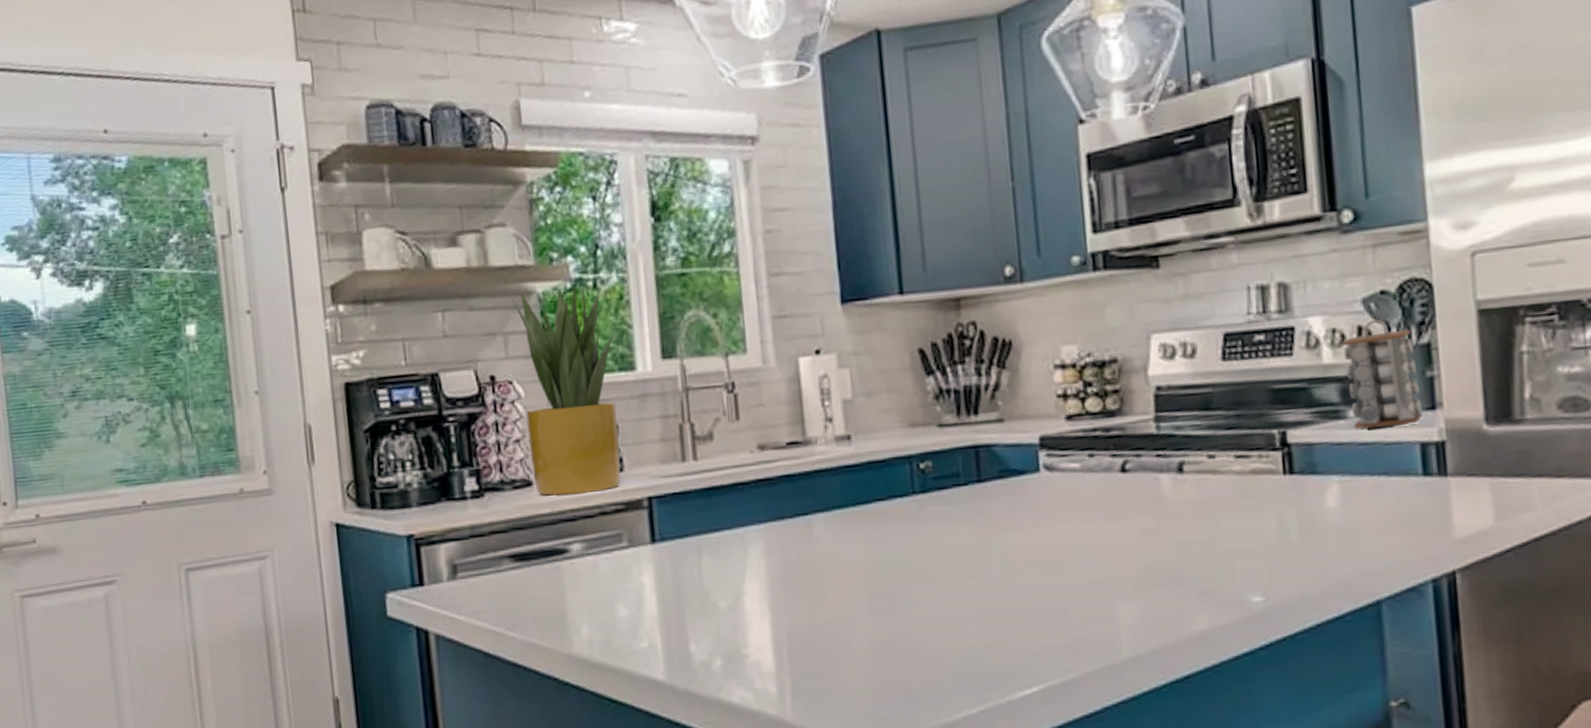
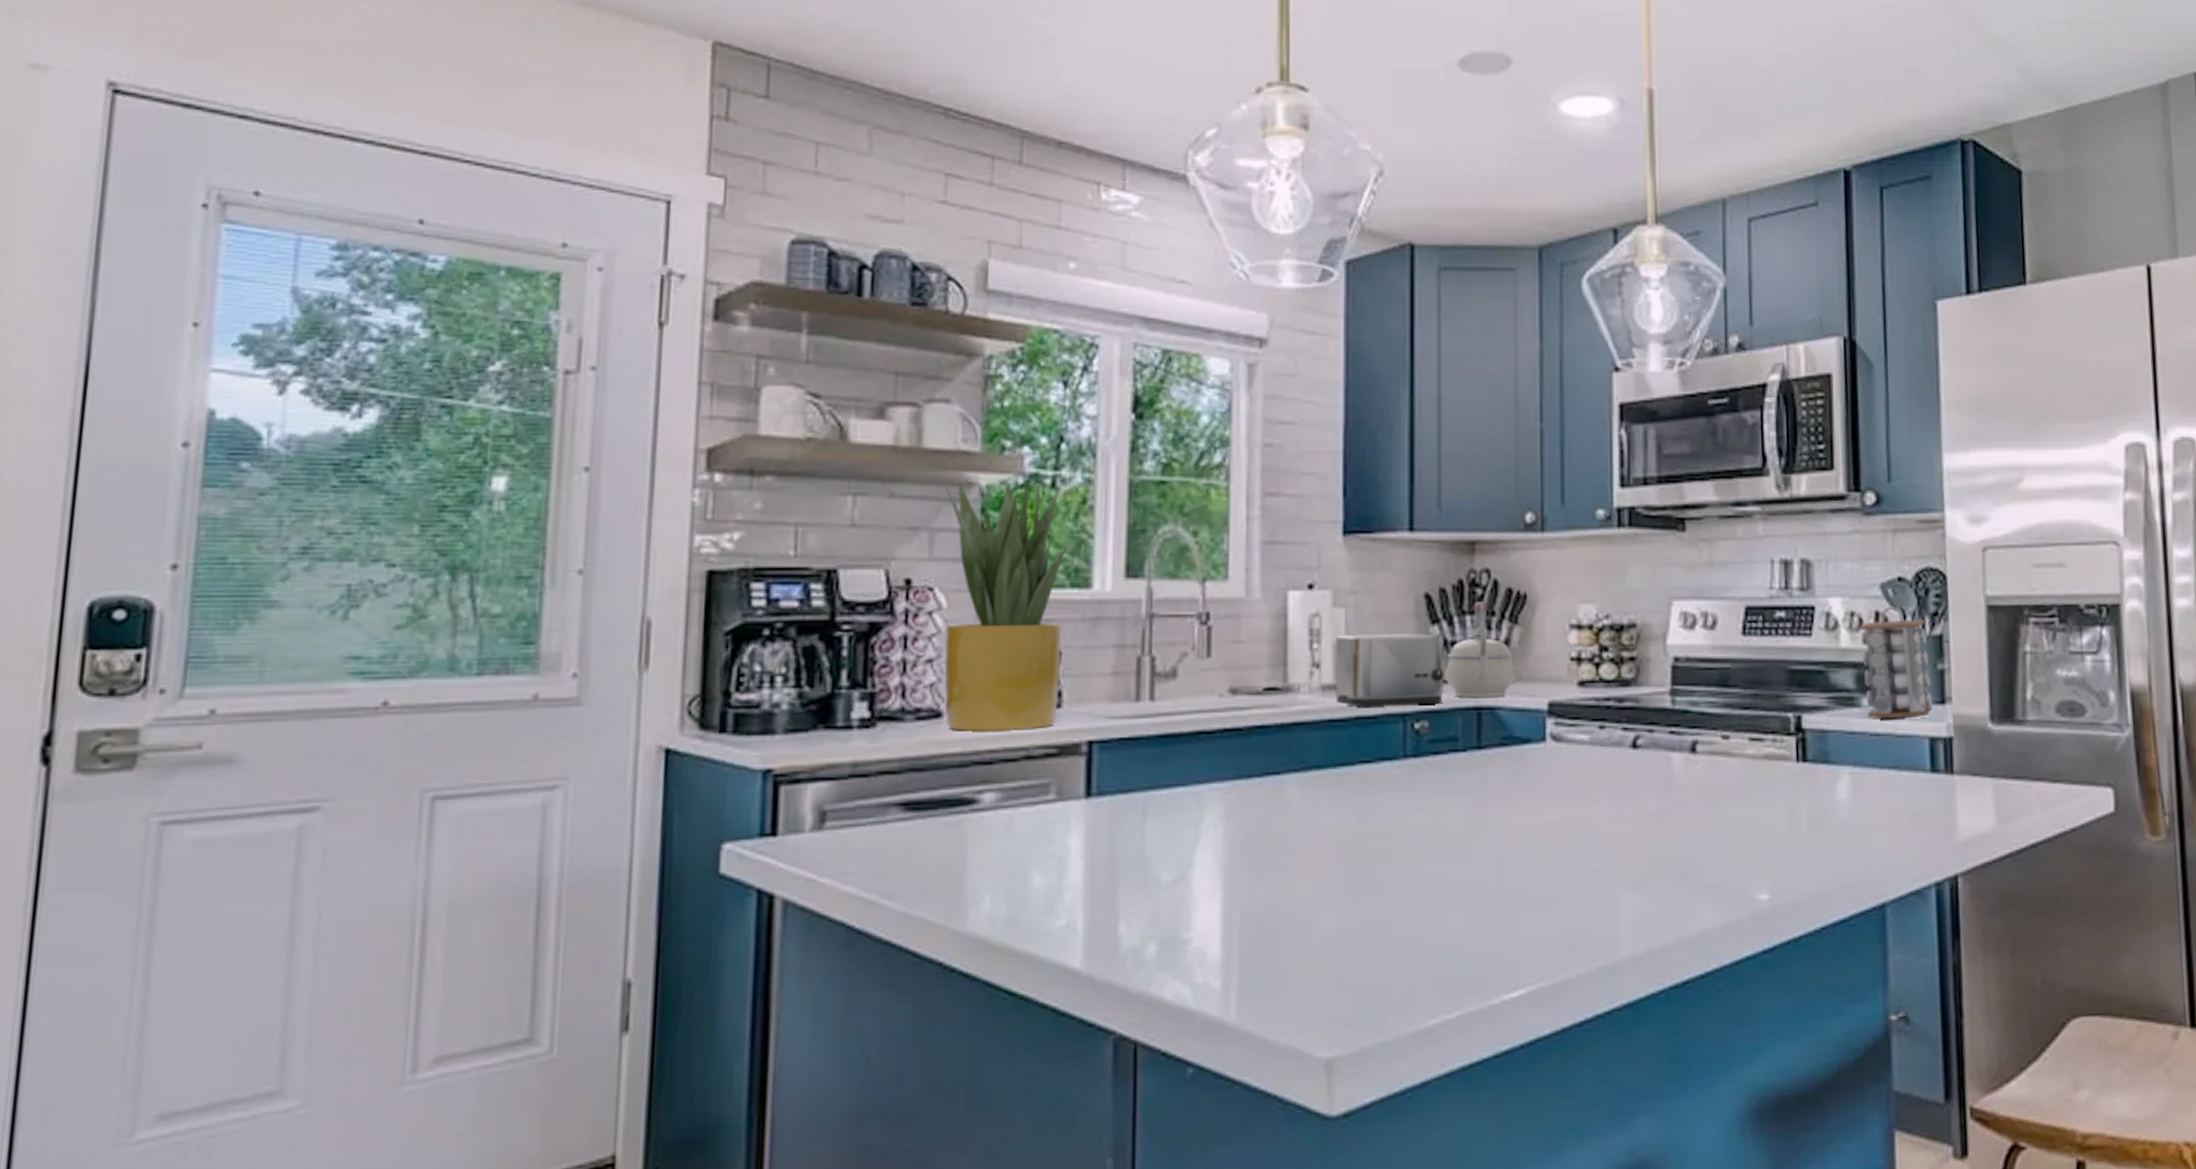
toaster: none [844,383,943,454] -> present [1335,633,1444,708]
kettle: none [943,351,1007,438] -> present [1446,601,1515,699]

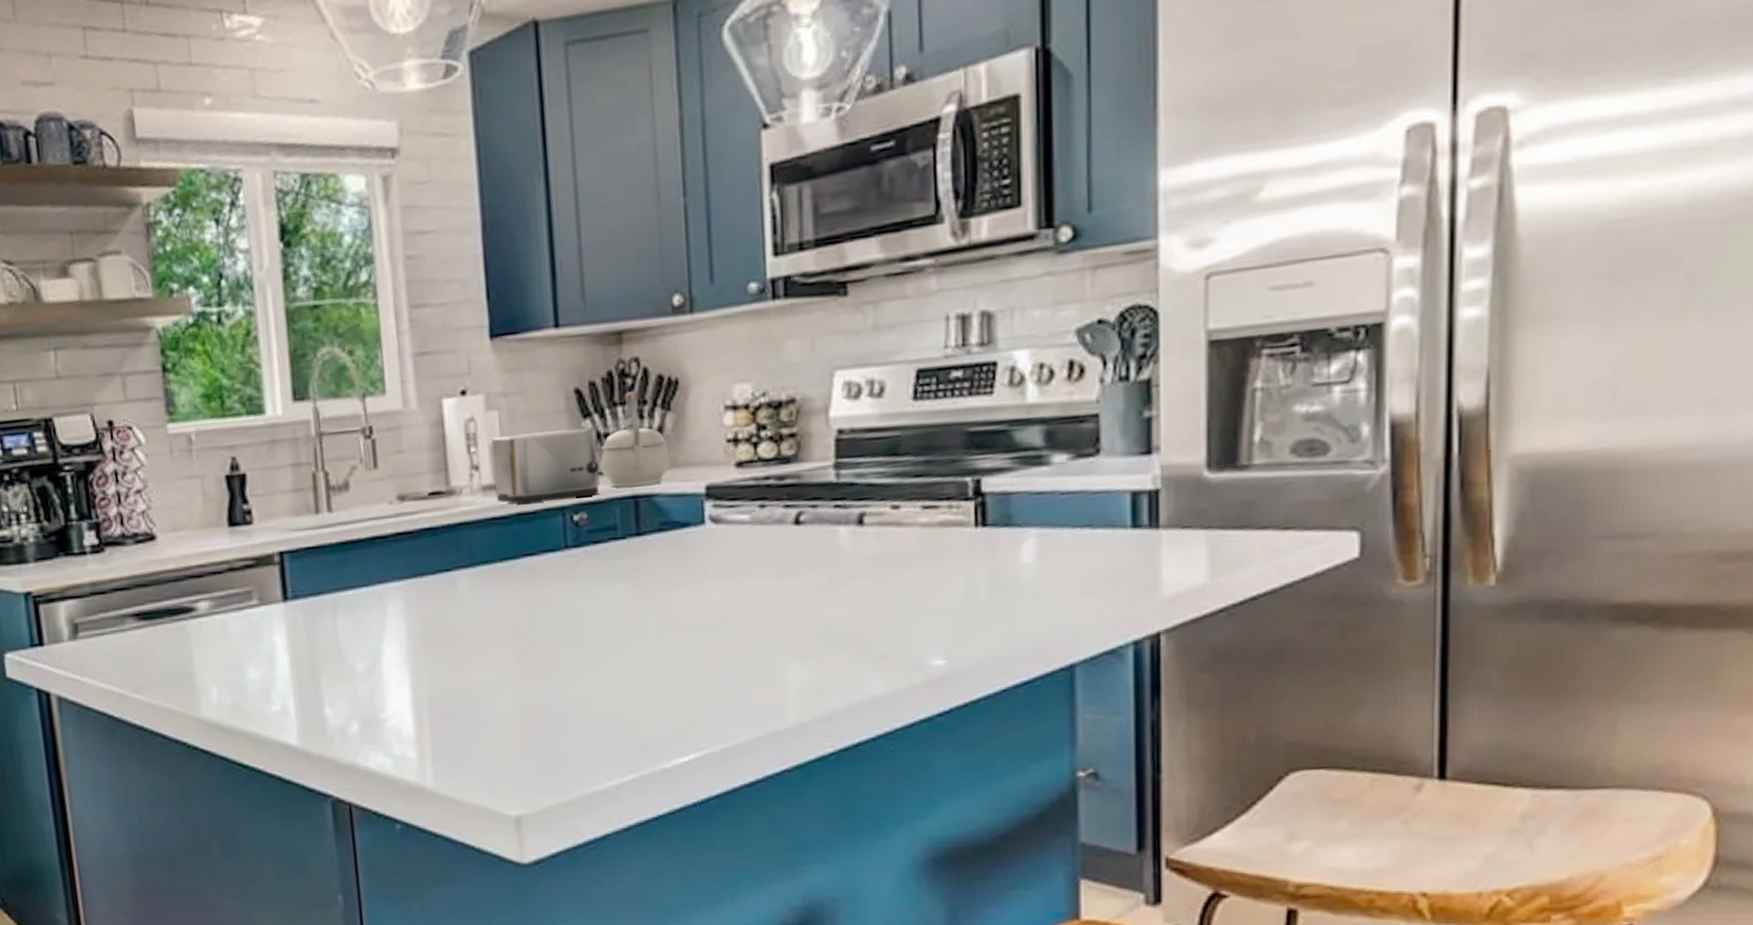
planter: present [942,476,1071,731] -> none [124,315,250,551]
spice rack: present [1860,605,1933,720] -> none [1050,352,1136,477]

